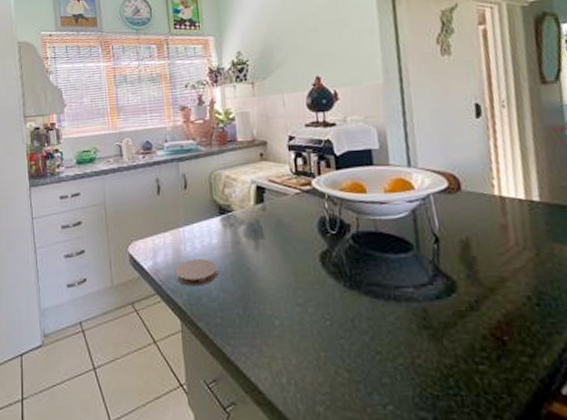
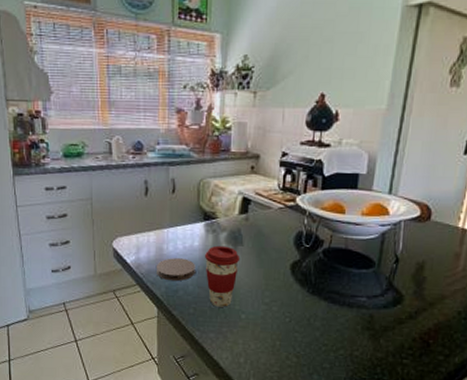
coffee cup: none [224,240,264,313] -> present [204,245,240,307]

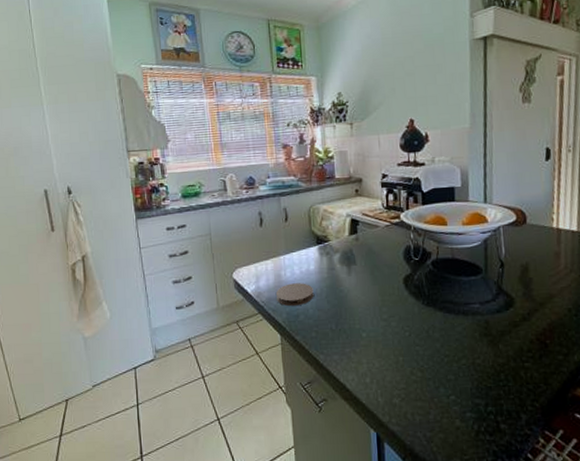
coffee cup: present [204,245,240,307] -> none [320,266,355,328]

